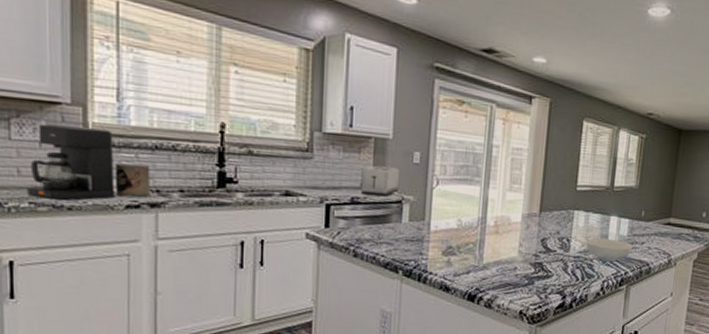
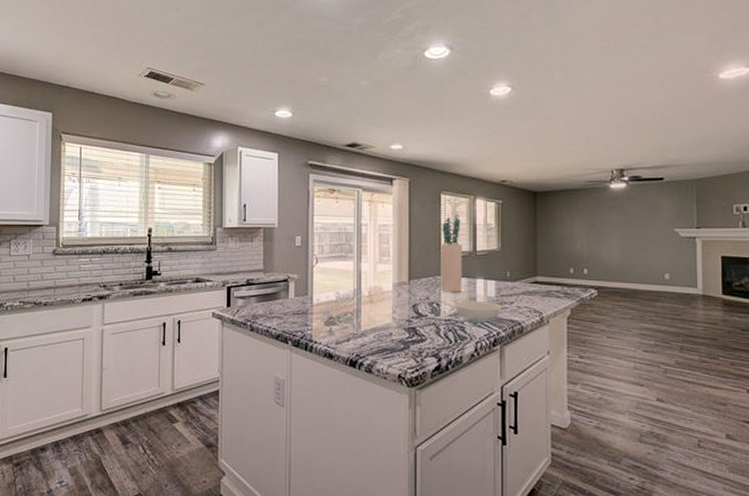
coffee maker: present [27,124,115,201] -> none [18,242,76,299]
tin can: present [115,162,150,197] -> none [75,265,99,292]
toaster: present [359,165,401,197] -> none [253,250,285,277]
vase: none [573,142,601,230] -> present [441,211,462,293]

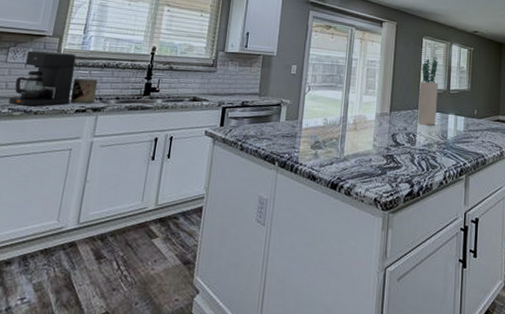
coffee maker: none [18,242,76,299] -> present [8,51,77,108]
tin can: none [75,265,99,292] -> present [70,77,98,104]
bowl: present [454,300,502,323] -> none [428,133,469,154]

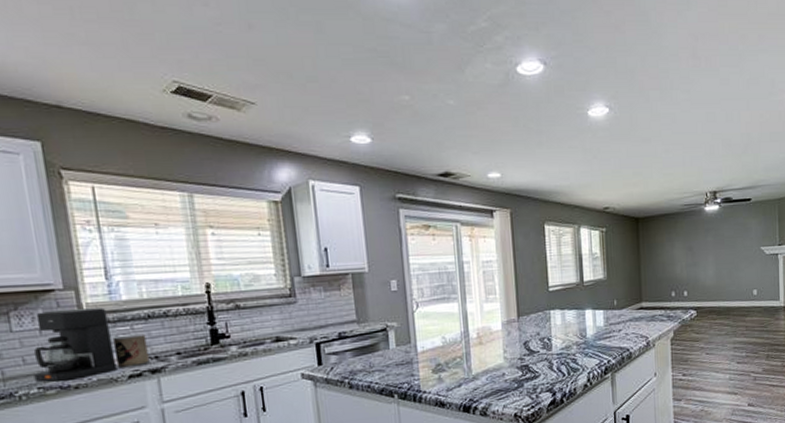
vase: present [417,54,438,126] -> none [548,242,572,327]

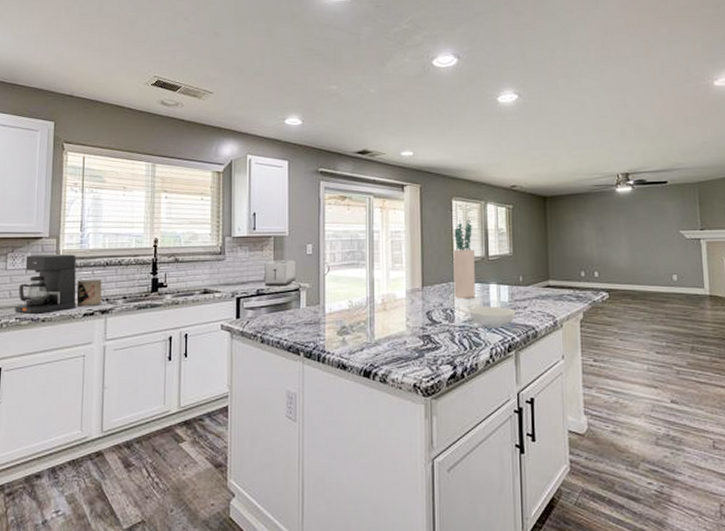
toaster: none [344,298,382,328] -> present [263,259,297,287]
vase: none [548,242,572,327] -> present [453,217,475,299]
bowl: none [565,331,611,354] -> present [468,306,516,328]

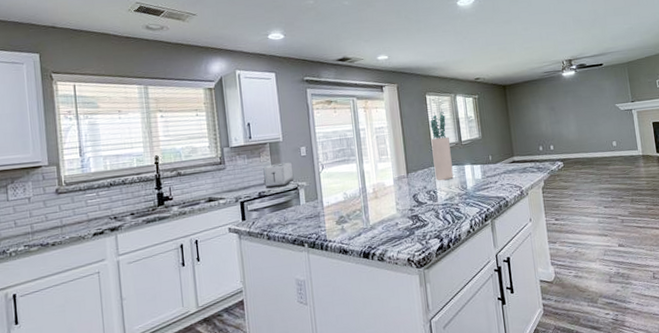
coffee maker: present [15,254,77,315] -> none [22,179,85,241]
tin can: present [76,278,102,307] -> none [82,198,110,228]
bowl: present [468,306,516,328] -> none [448,183,489,204]

